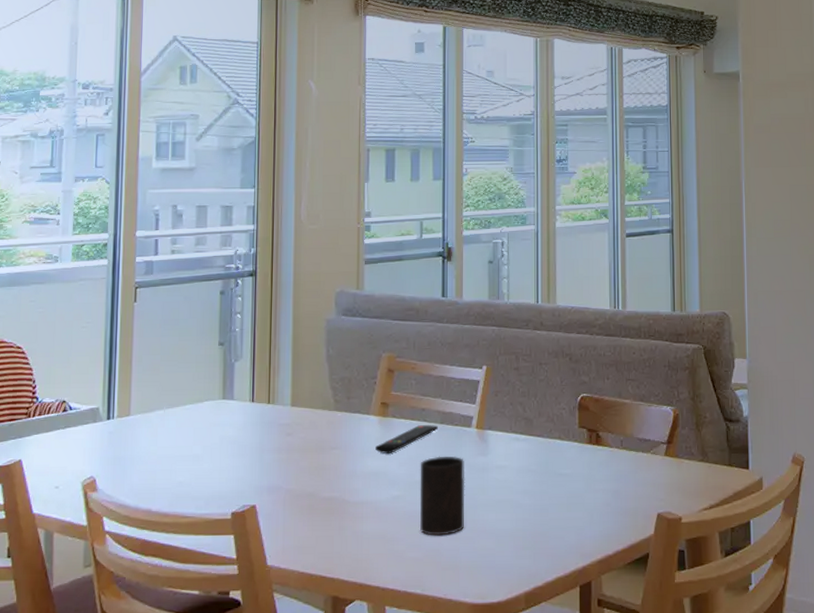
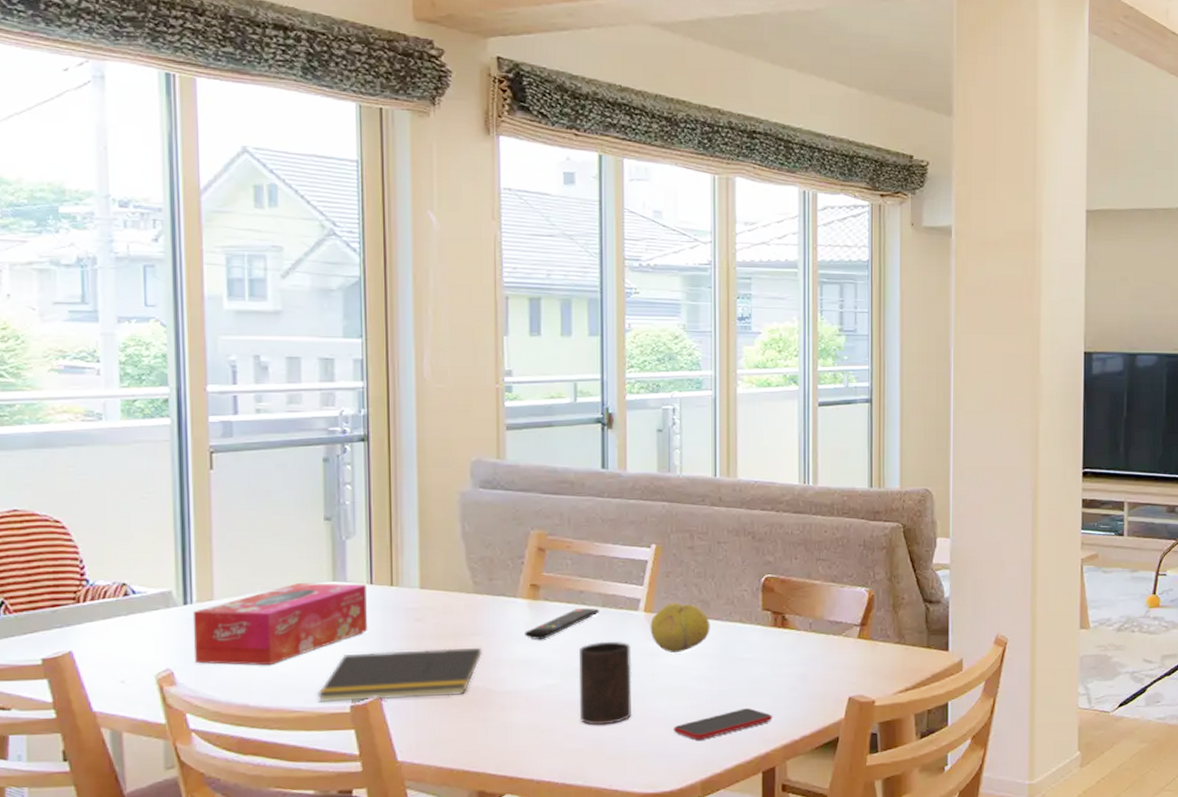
tissue box: none [112,401,249,475] -> present [192,583,368,666]
notepad: none [206,460,340,509] -> present [317,647,482,702]
fruit: none [481,420,533,468] -> present [650,603,710,654]
smartphone: none [500,523,589,553] -> present [672,708,773,740]

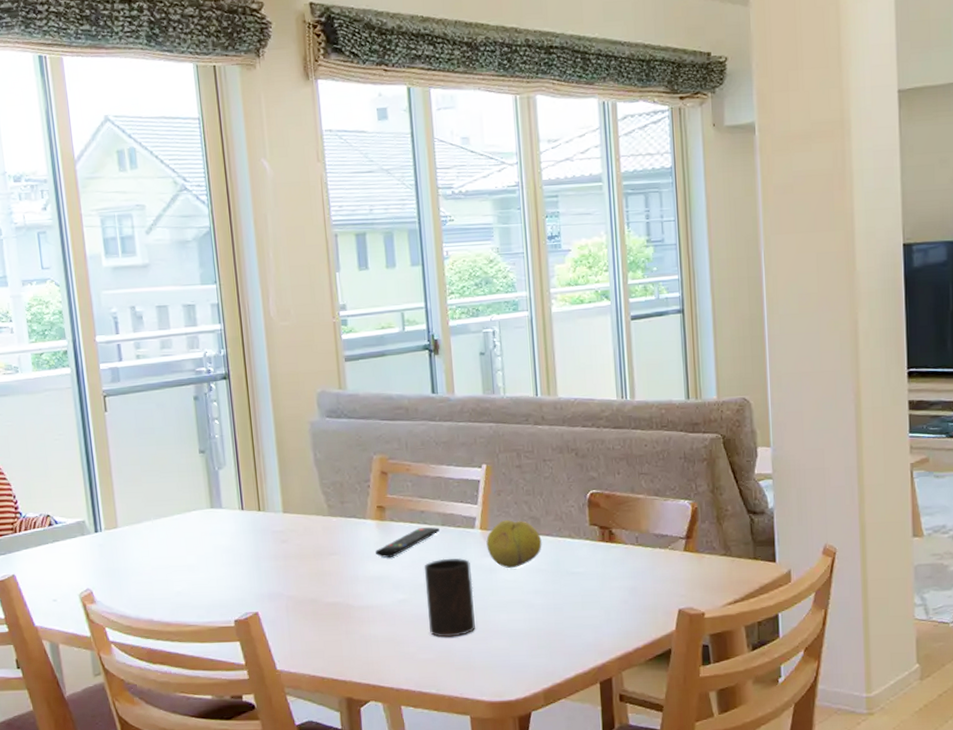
tissue box: present [192,583,368,666] -> none [102,510,243,585]
notepad: present [317,647,482,702] -> none [207,566,340,617]
smartphone: present [672,708,773,740] -> none [514,621,607,652]

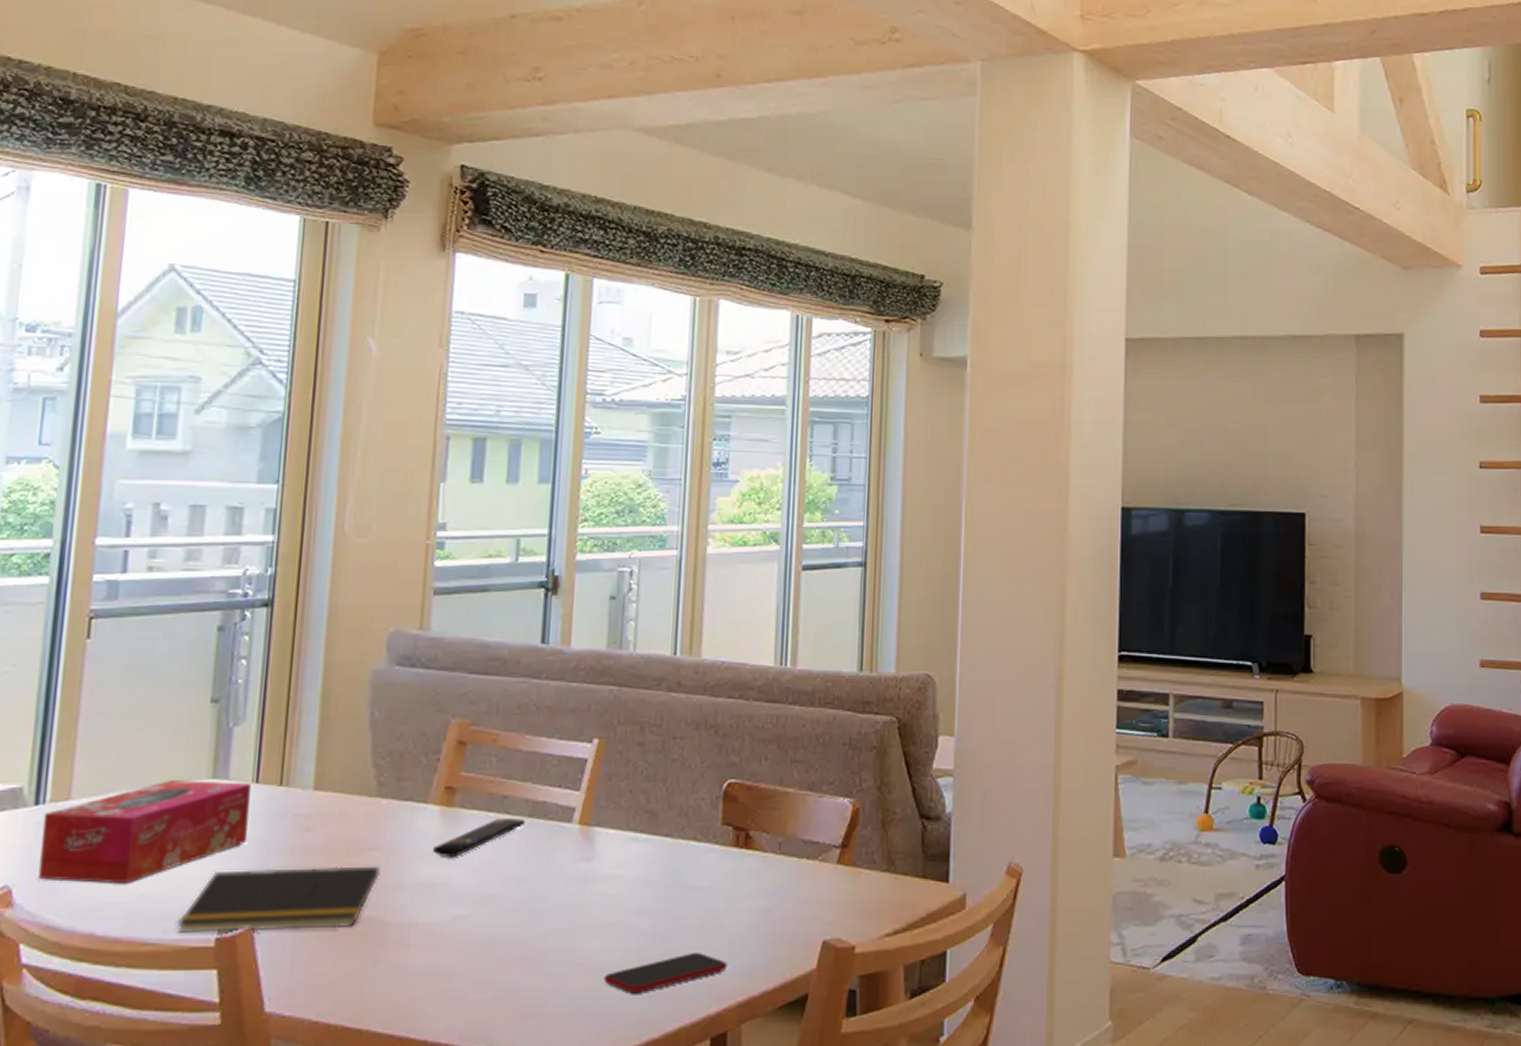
tissue box: none [102,510,243,585] -> present [38,780,251,884]
notepad: none [207,566,340,617] -> present [177,866,380,933]
cup: present [424,558,475,638] -> none [491,861,560,971]
fruit: present [486,520,542,569] -> none [584,813,658,879]
smartphone: none [514,621,607,652] -> present [603,953,728,994]

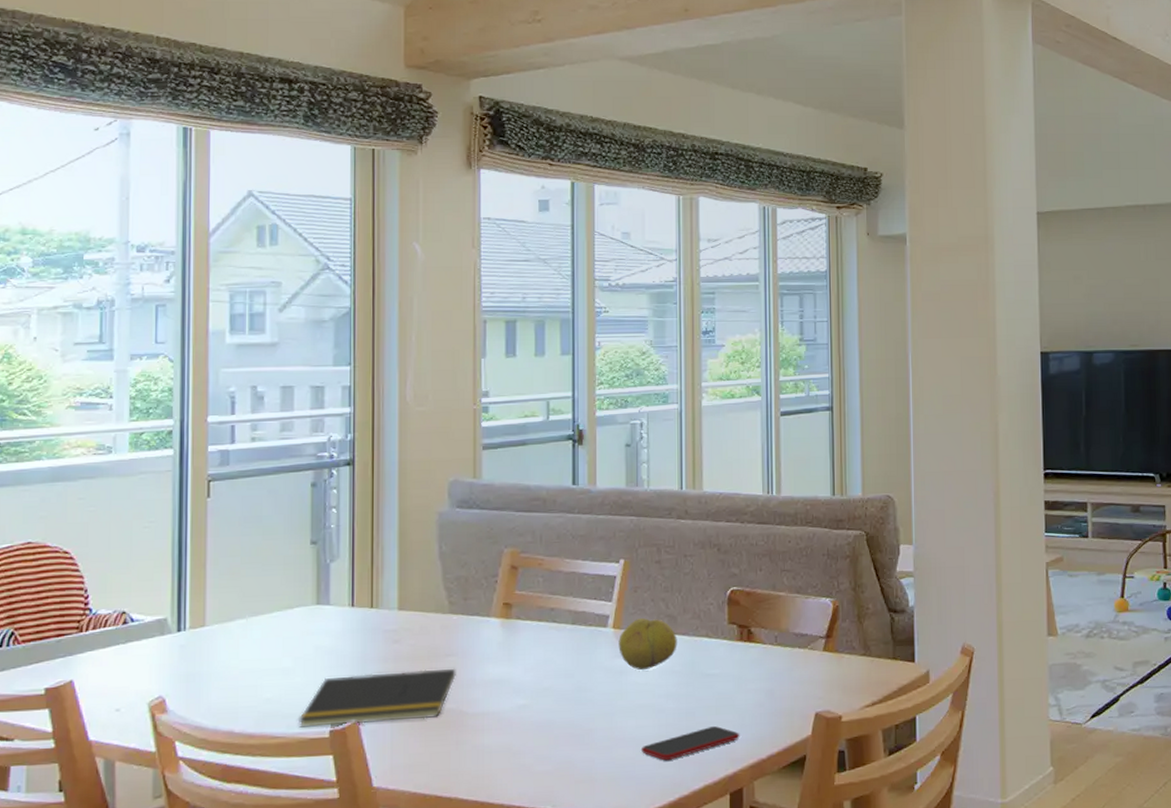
tissue box: present [38,780,251,884] -> none [184,606,349,691]
remote control: present [433,819,525,857] -> none [497,626,569,659]
fruit: none [584,813,658,879] -> present [618,618,677,671]

